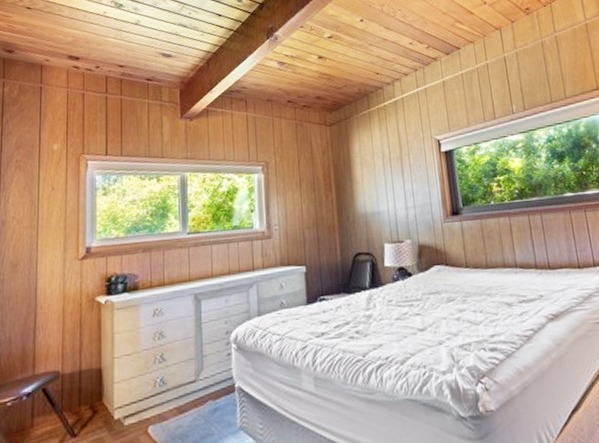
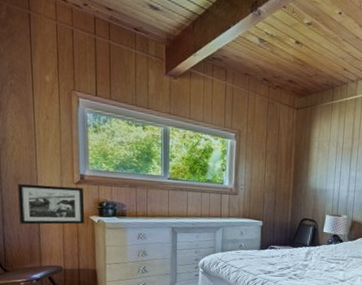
picture frame: none [13,263,90,322] -> present [18,184,85,225]

